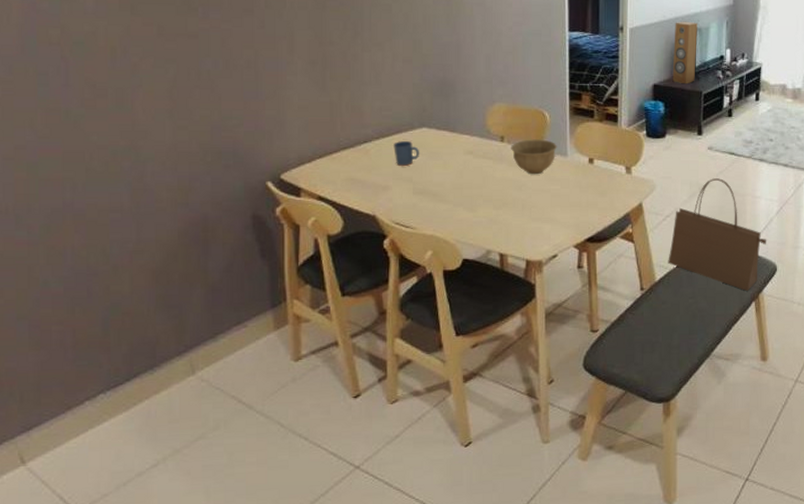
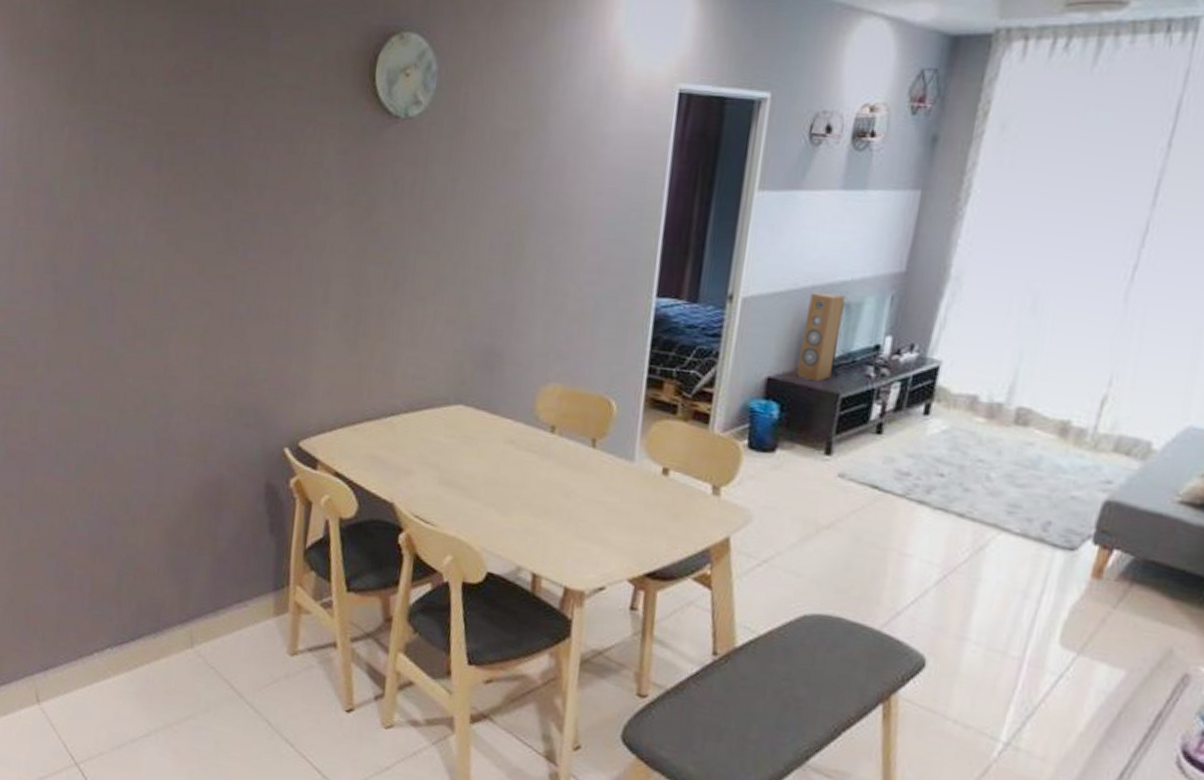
mug: present [393,141,420,166] -> none [422,418,453,449]
bowl: present [511,139,558,175] -> none [562,433,623,480]
tote bag: present [668,178,766,292] -> none [756,518,914,688]

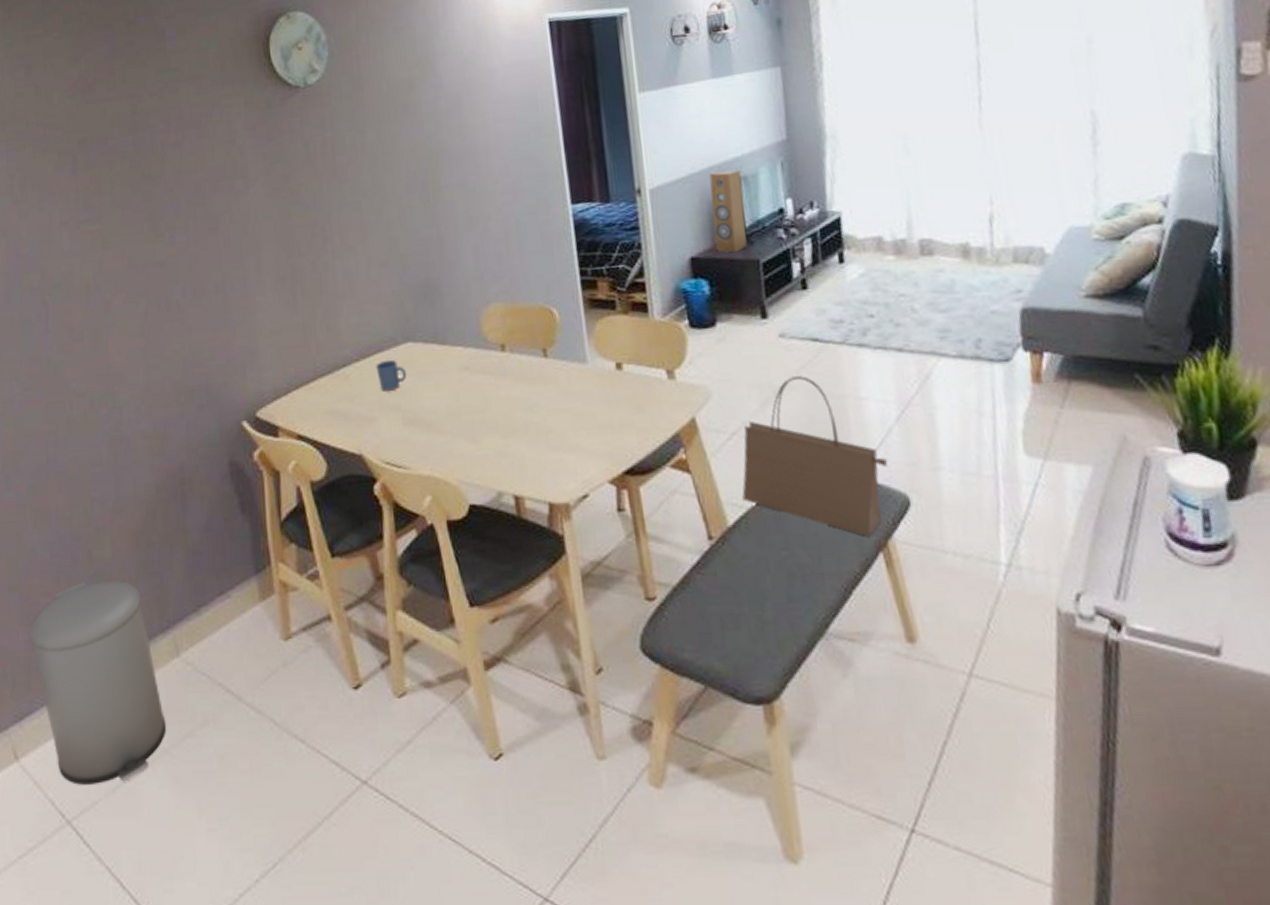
pedal bin: none [61,563,173,742] -> present [29,580,167,785]
mug: none [422,418,453,449] -> present [376,360,407,391]
tote bag: none [756,518,914,688] -> present [742,376,888,538]

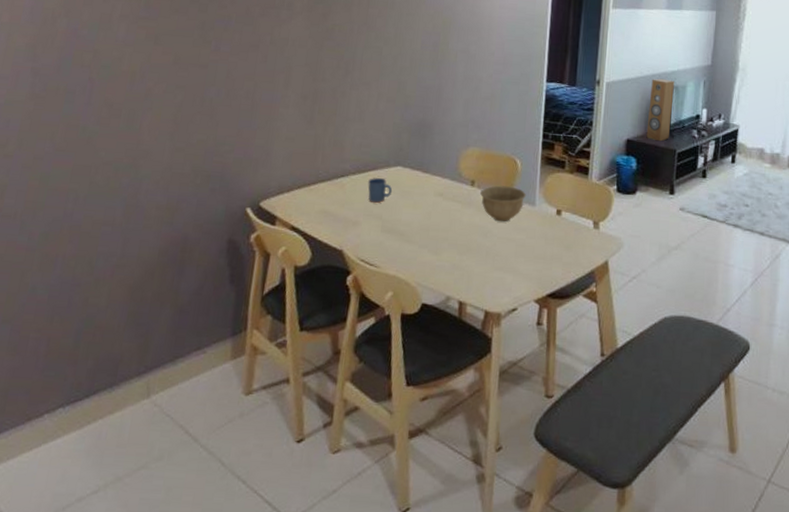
pedal bin: present [29,580,167,785] -> none [12,323,126,502]
bowl: none [515,343,574,390] -> present [480,185,527,222]
tote bag: present [742,376,888,538] -> none [631,241,739,370]

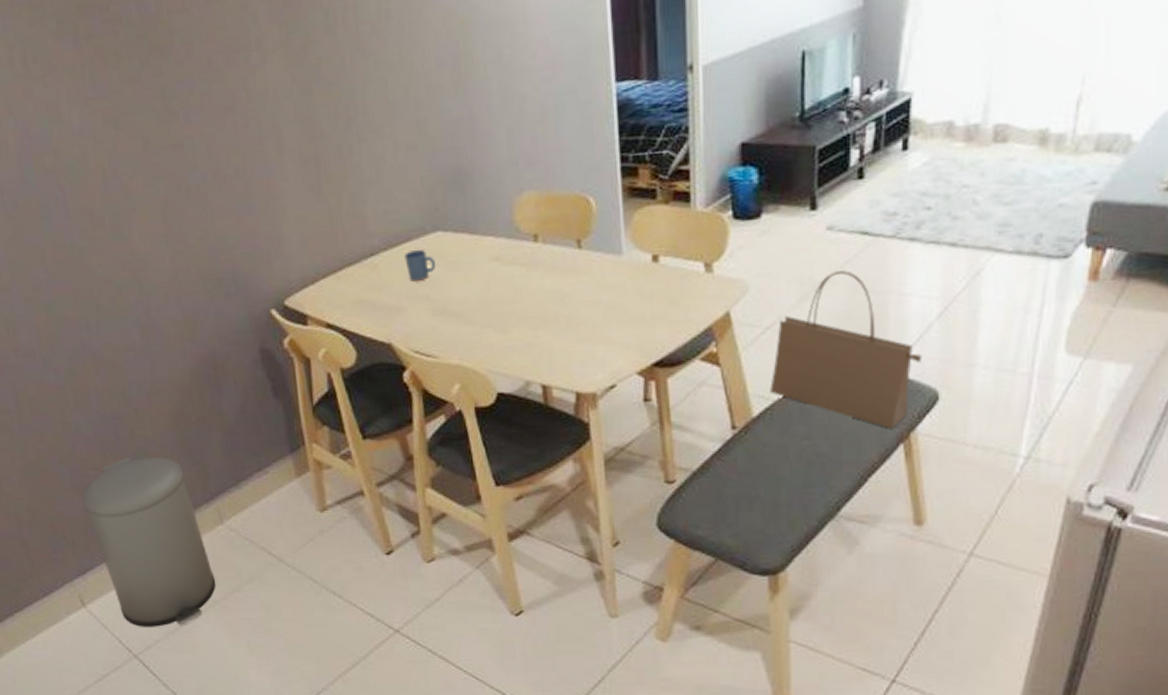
pedal bin: none [12,323,126,502] -> present [82,456,216,627]
bowl: present [480,185,527,222] -> none [547,234,609,282]
tote bag: none [631,241,739,370] -> present [770,270,921,430]
speaker: present [646,78,674,142] -> none [769,42,807,138]

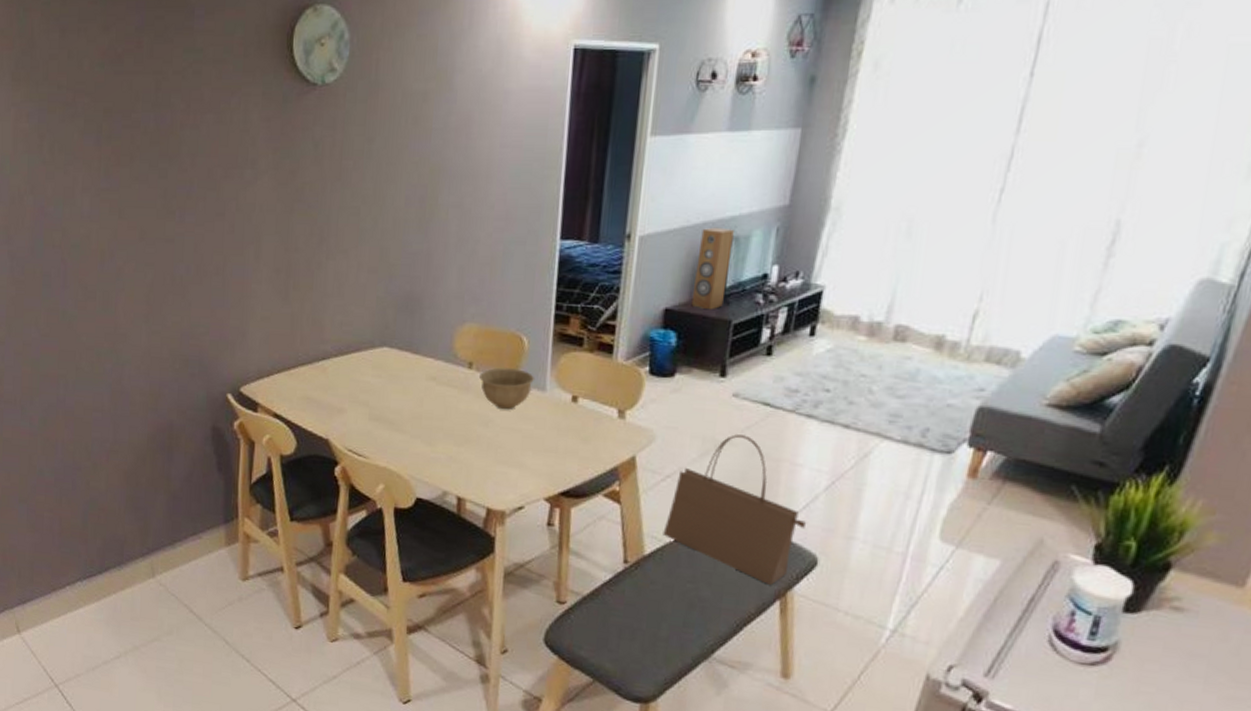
pedal bin: present [82,456,216,627] -> none [34,505,139,664]
mug: present [404,250,436,281] -> none [351,360,379,388]
bowl: none [547,234,609,282] -> present [479,368,535,410]
speaker: none [769,42,807,138] -> present [691,227,734,310]

